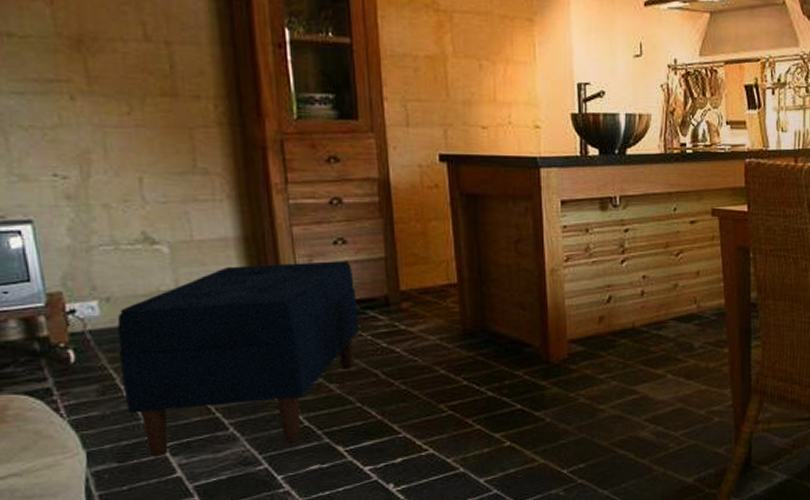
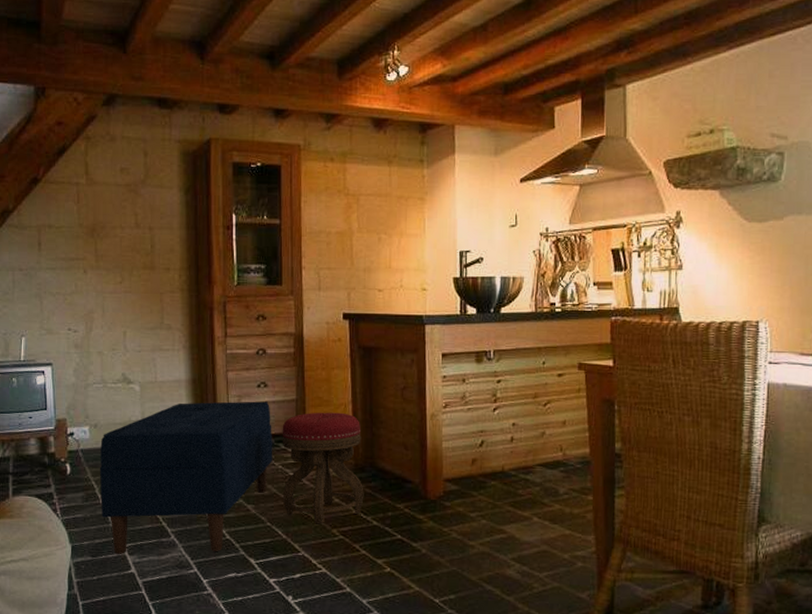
stool: none [369,271,476,400] -> present [282,412,364,524]

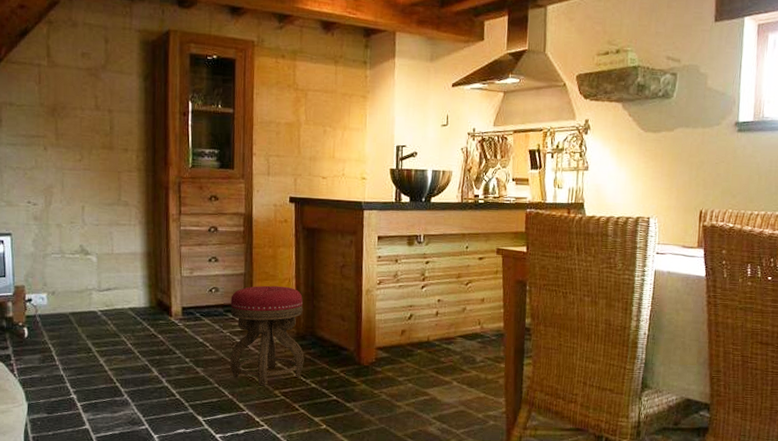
bench: present [99,401,273,554] -> none [56,273,222,411]

